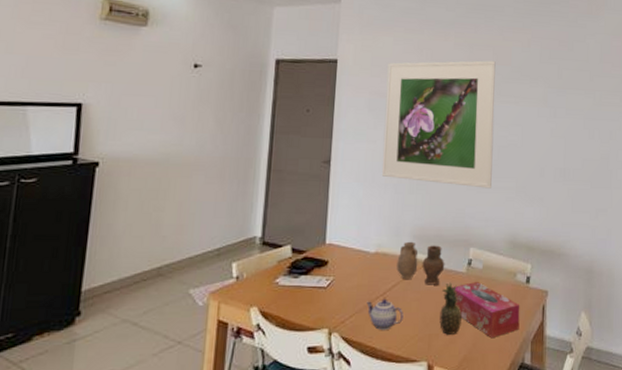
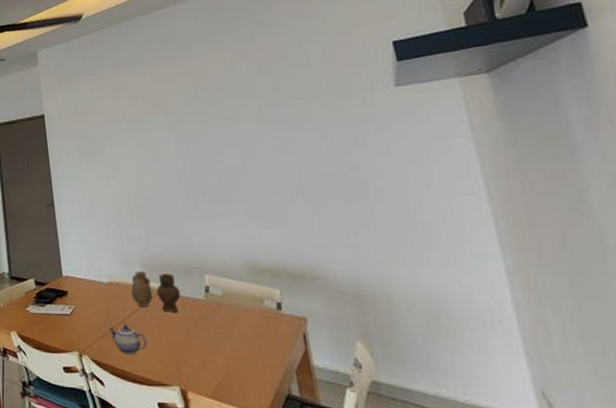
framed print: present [381,60,496,189] -> none [89,87,217,215]
fruit: present [439,282,462,335] -> none [182,309,210,361]
tissue box: present [453,282,520,337] -> none [193,309,279,366]

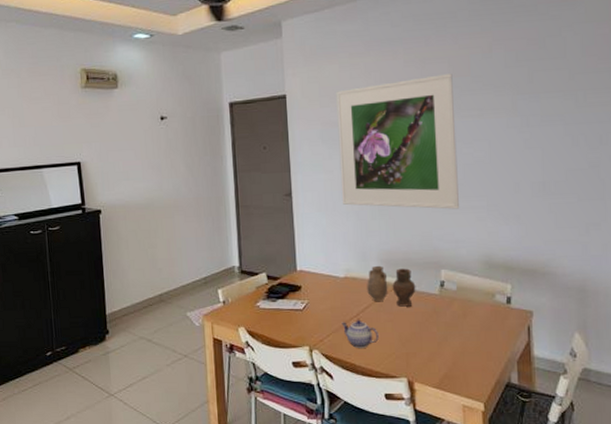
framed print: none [89,87,217,215] -> present [336,74,459,209]

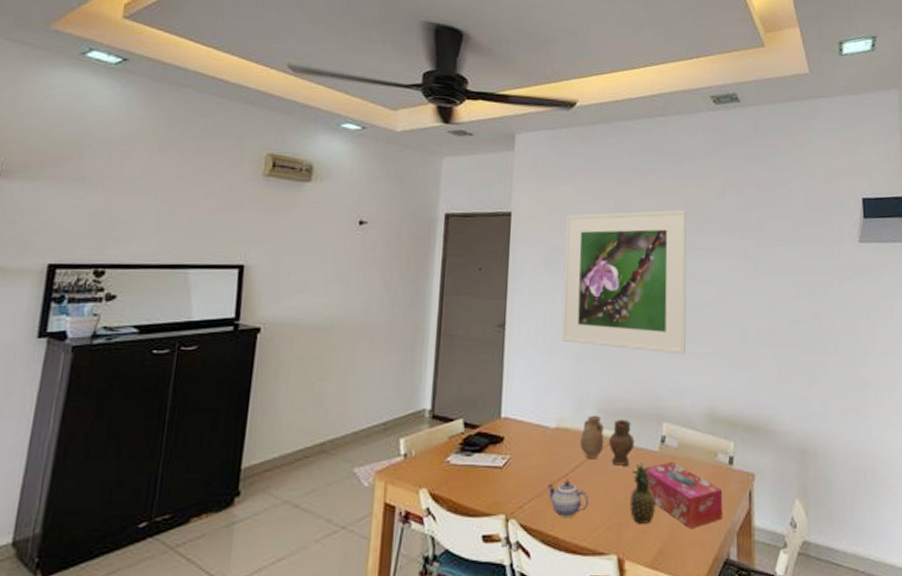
fruit: none [415,304,439,353] -> present [630,463,655,524]
tissue box: none [426,303,503,357] -> present [644,463,723,528]

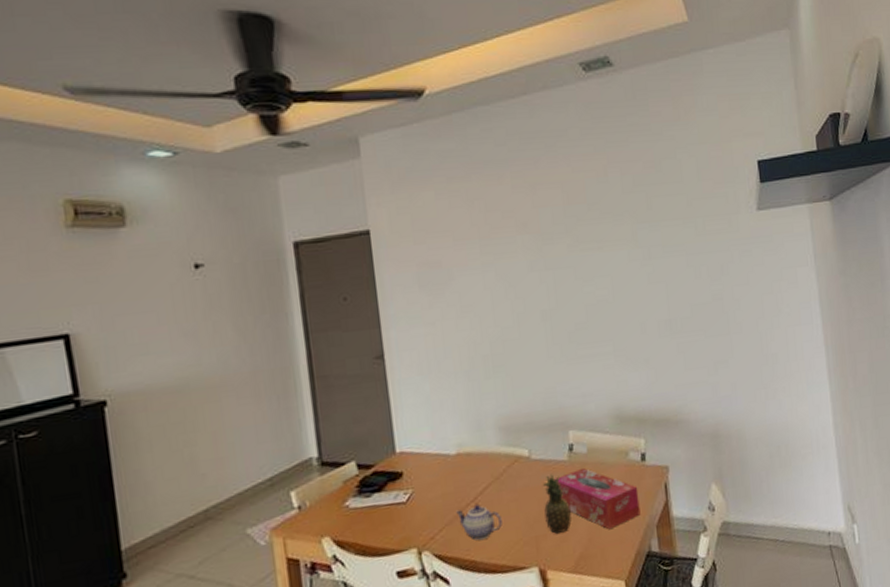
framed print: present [561,210,687,354] -> none [433,201,584,365]
vase: present [580,415,635,466] -> none [484,434,542,482]

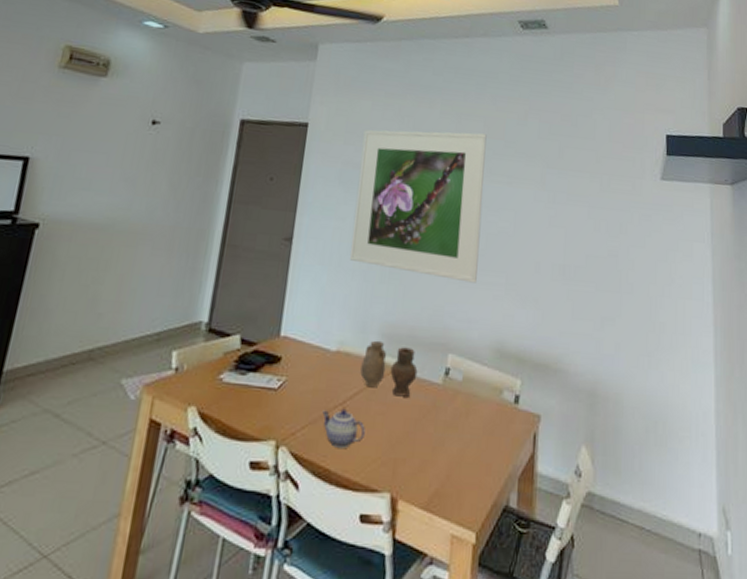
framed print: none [433,201,584,365] -> present [349,130,487,283]
vase: none [484,434,542,482] -> present [360,340,418,397]
fruit: present [543,474,572,534] -> none [407,395,435,461]
tissue box: present [555,468,641,529] -> none [425,397,506,469]

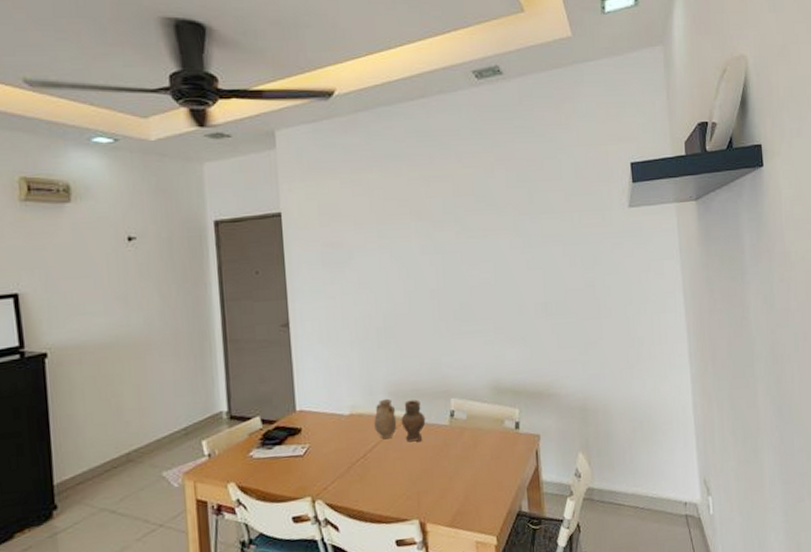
teapot: present [322,408,365,448] -> none [347,460,388,493]
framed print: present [349,130,487,283] -> none [337,193,467,335]

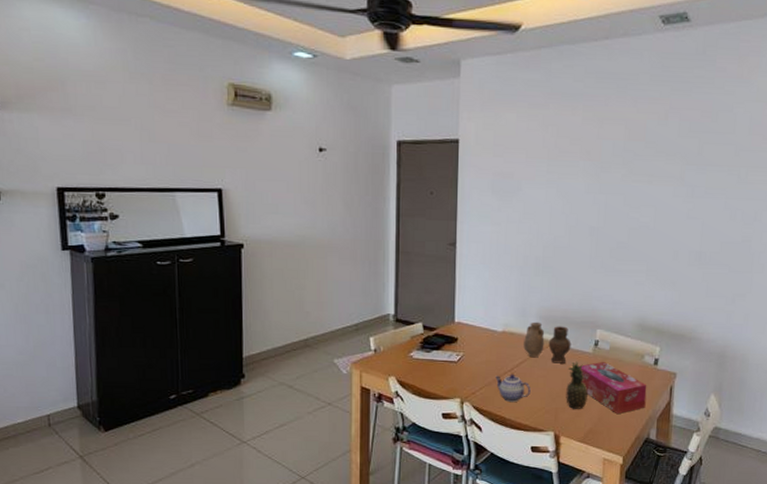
teapot: none [347,460,388,493] -> present [495,373,531,402]
fruit: none [426,437,450,491] -> present [566,361,588,409]
tissue box: none [437,433,513,489] -> present [579,362,647,414]

